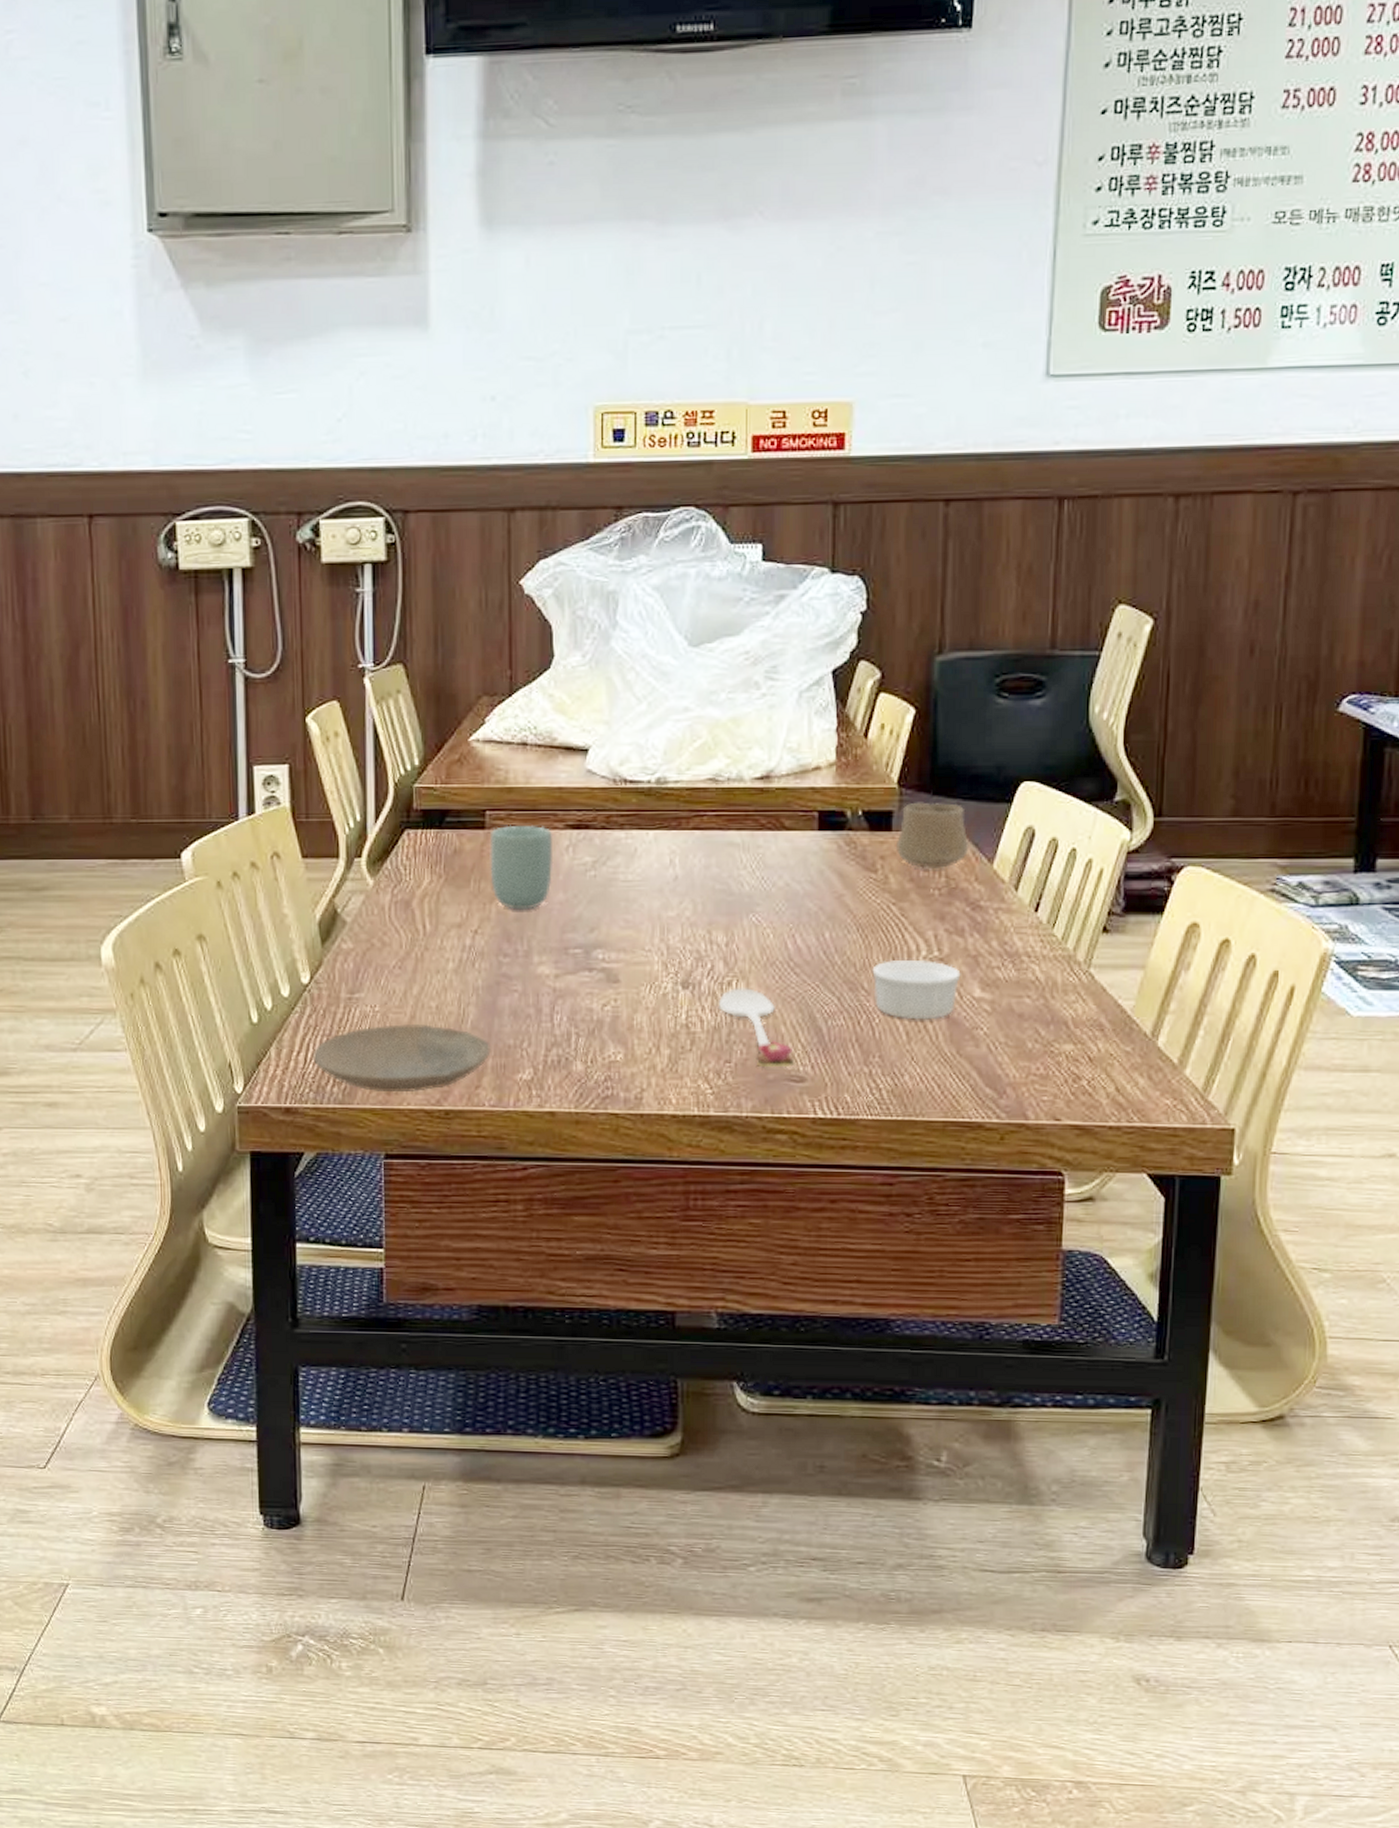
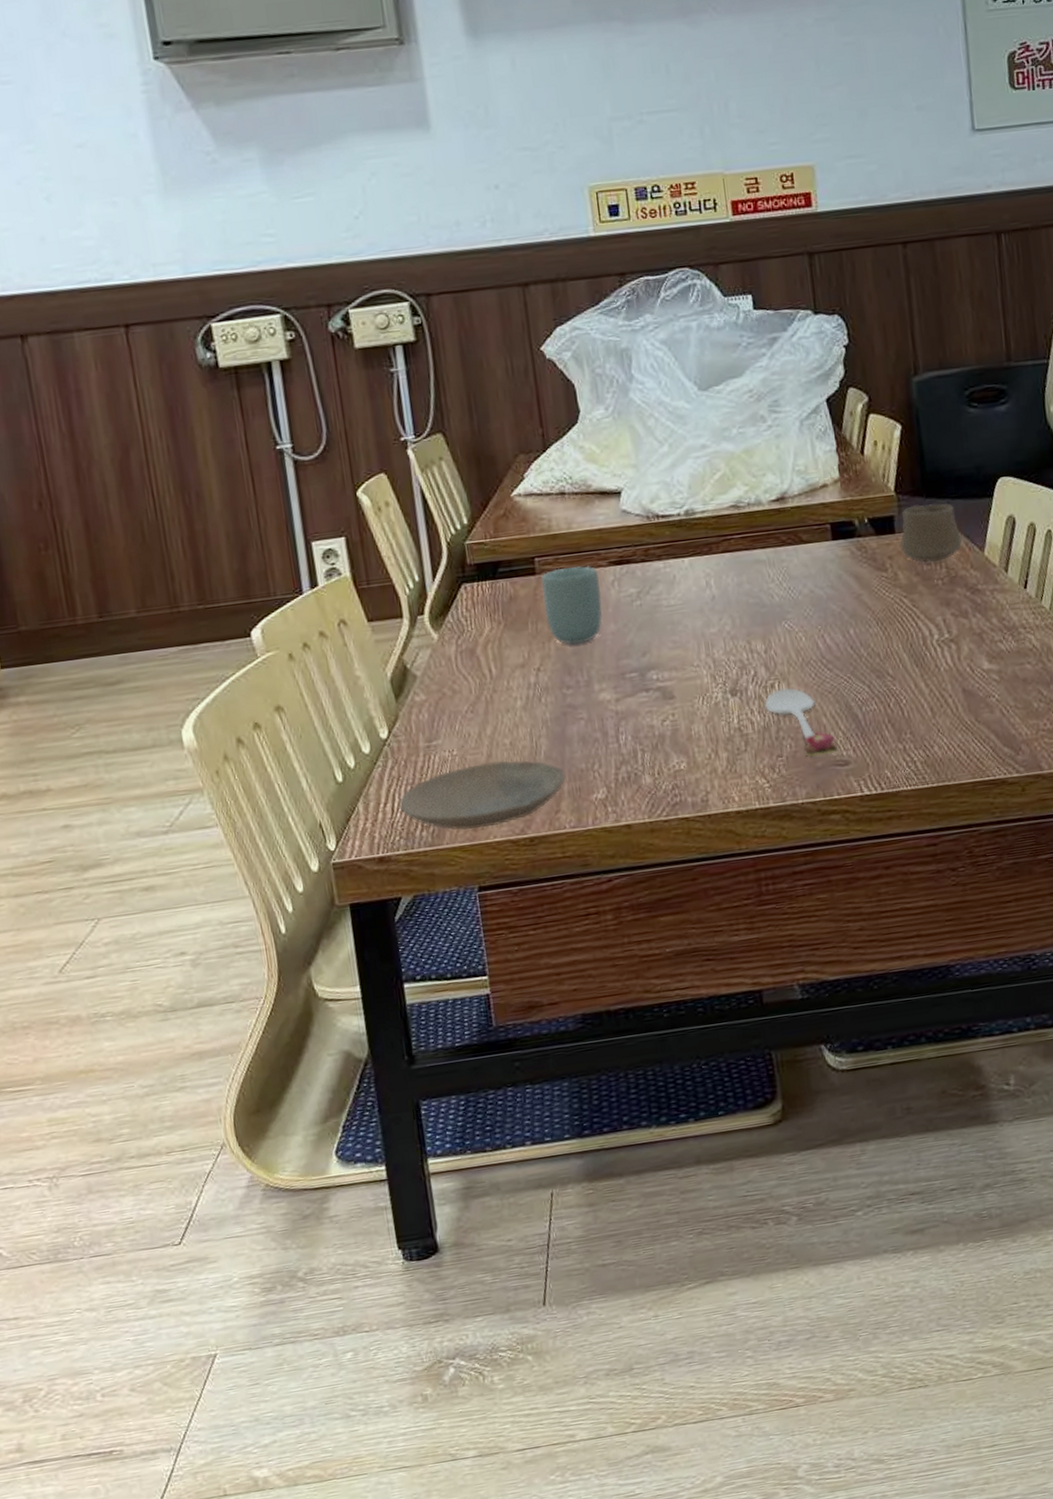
ramekin: present [872,959,961,1020] -> none [894,642,970,697]

